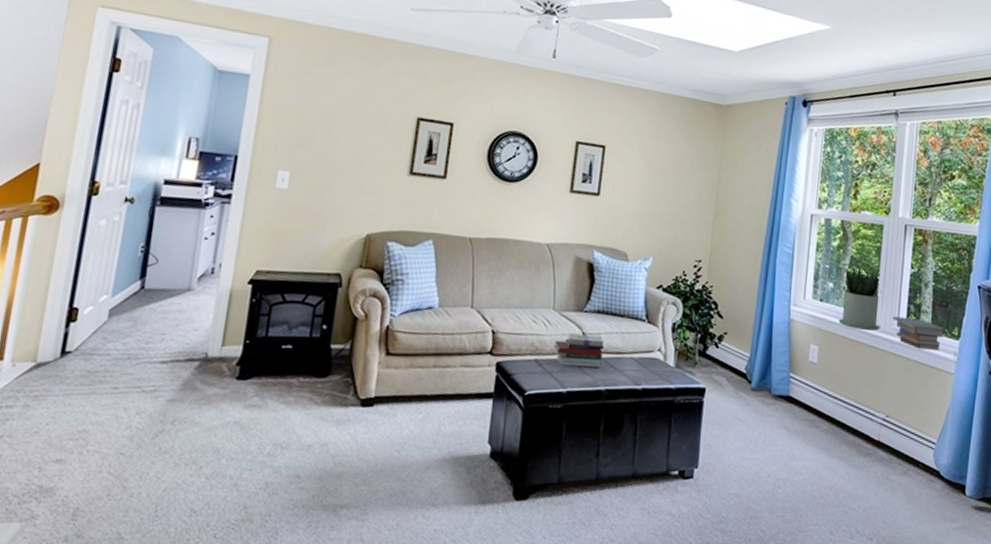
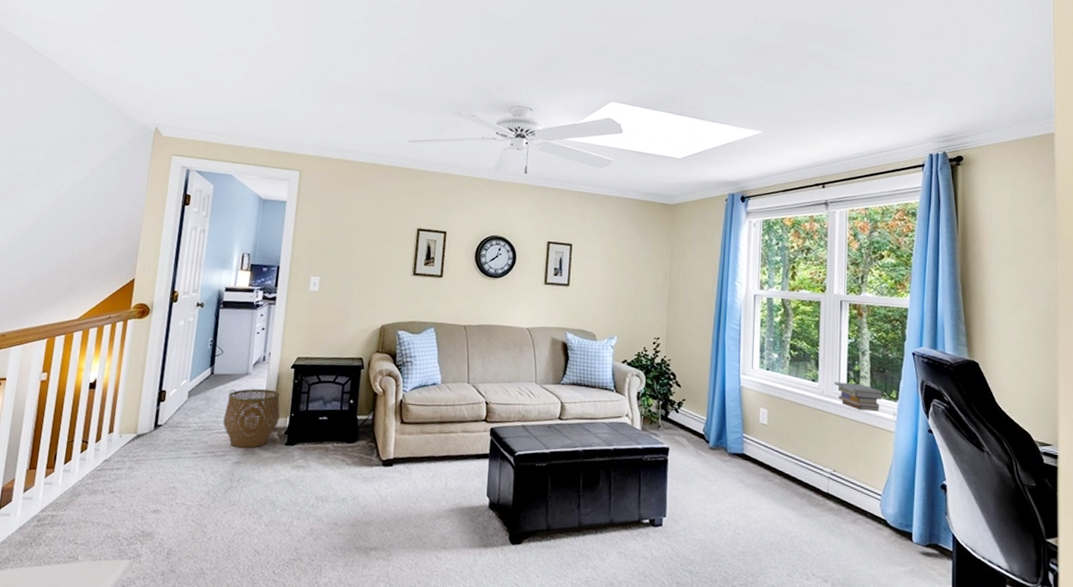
basket: none [154,307,233,383] -> present [222,388,281,449]
books: present [555,333,605,369] -> none [538,402,581,432]
planter: present [838,267,881,332] -> none [784,339,823,396]

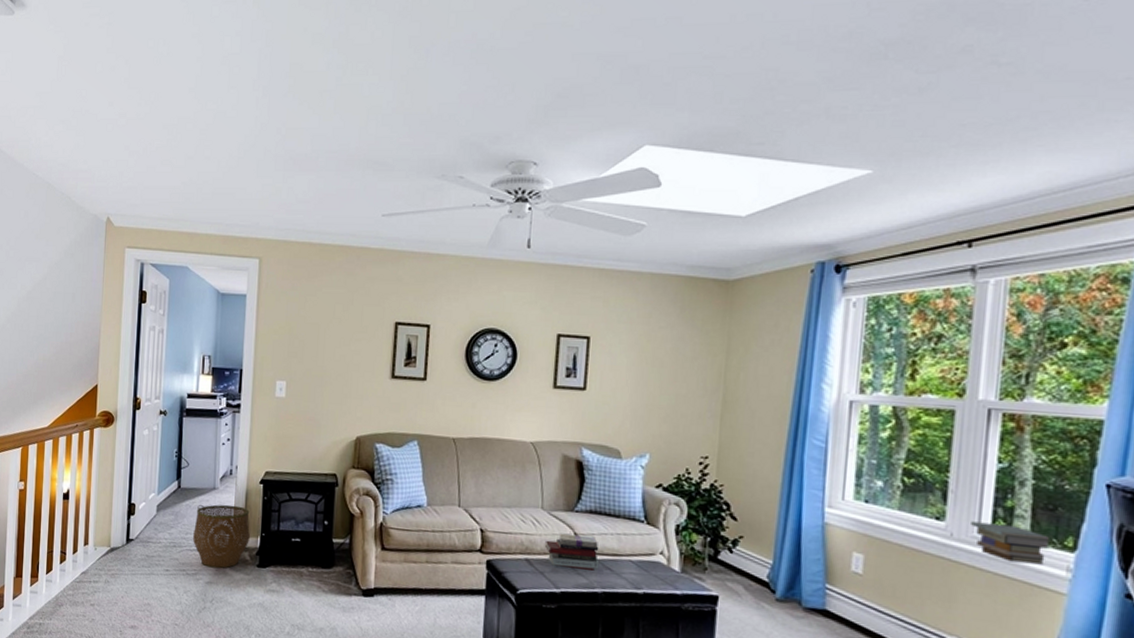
books: none [538,402,581,432] -> present [545,533,600,571]

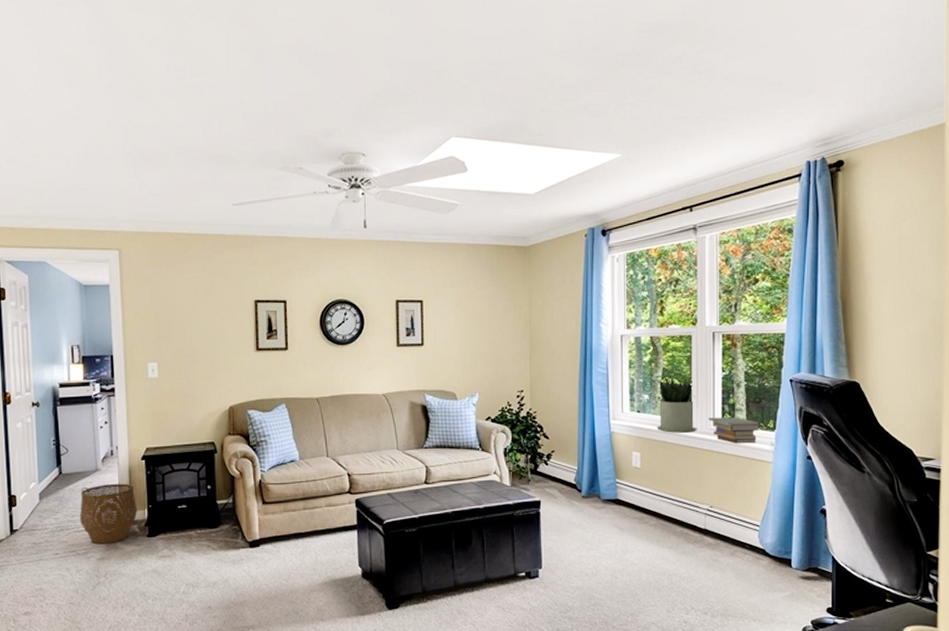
books: present [545,533,600,571] -> none [403,467,448,496]
planter: none [891,462,953,539] -> present [657,377,697,434]

